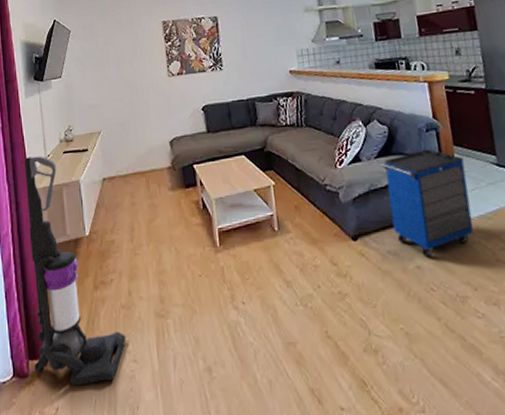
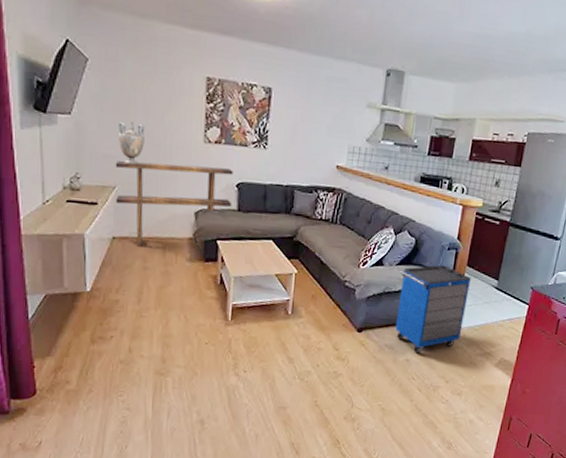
vacuum cleaner: present [24,156,126,386] -> none [14,197,122,425]
decorative urn: none [97,72,120,111] -> present [117,120,145,166]
console table: none [98,95,201,184] -> present [115,161,233,247]

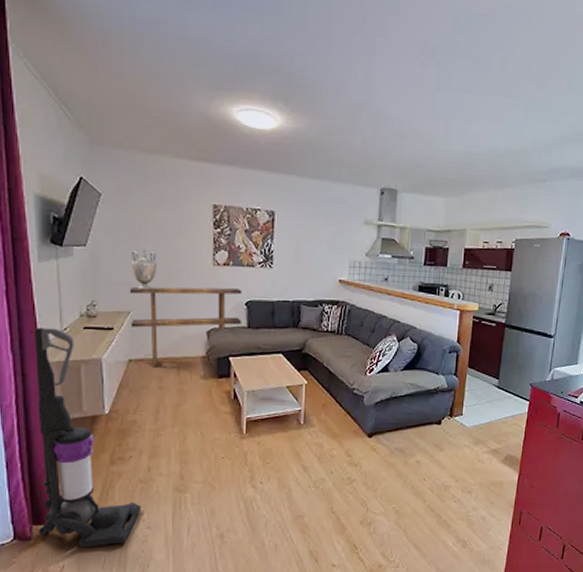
vacuum cleaner: none [14,197,122,425] -> present [33,327,142,548]
cabinet: present [395,265,471,354] -> none [404,368,473,455]

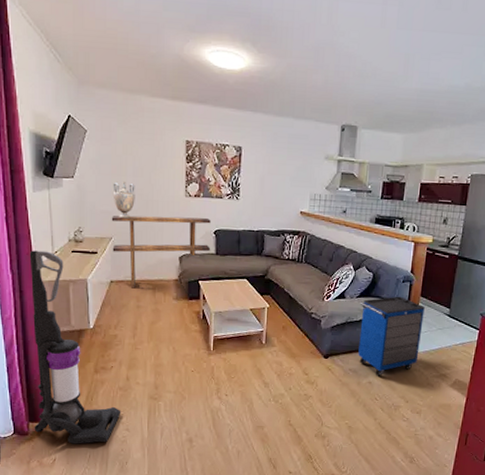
cabinet: none [404,368,473,455] -> present [358,296,425,377]

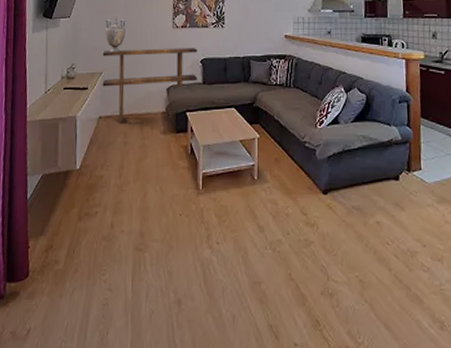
vacuum cleaner: present [29,250,121,444] -> none [10,89,104,309]
cabinet: present [358,296,425,377] -> none [355,118,429,215]

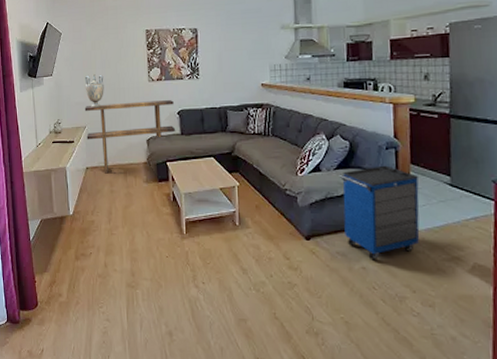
cabinet: none [355,118,429,215] -> present [339,165,420,261]

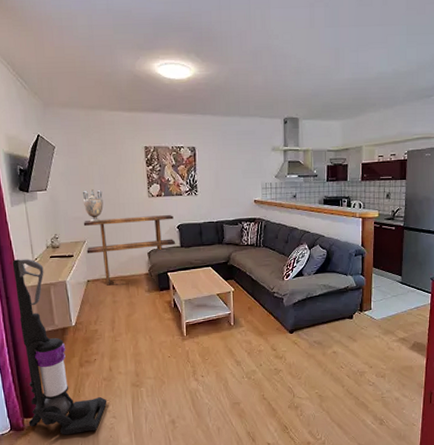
vacuum cleaner: none [18,143,101,334] -> present [12,259,107,435]
cabinet: present [339,165,420,261] -> none [317,269,378,346]

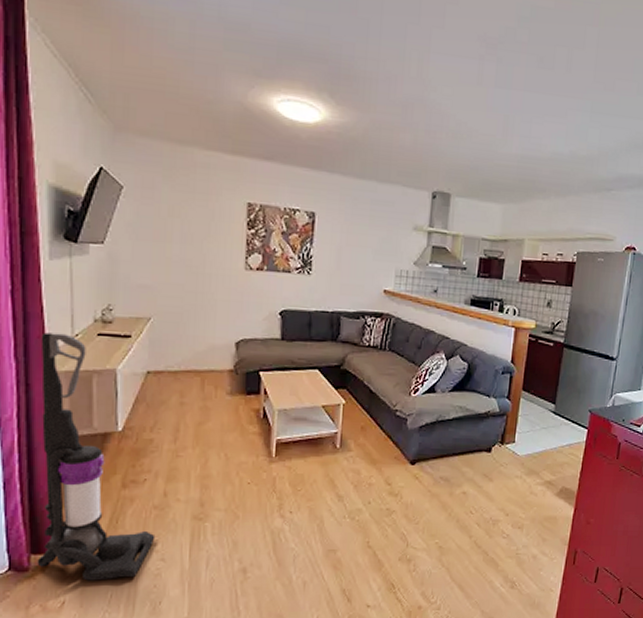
decorative urn: present [82,188,104,223] -> none [153,249,183,296]
console table: present [83,215,176,286] -> none [150,291,276,381]

